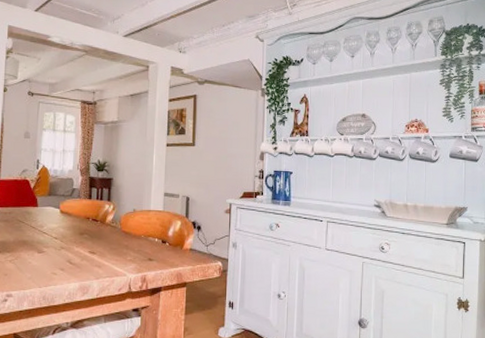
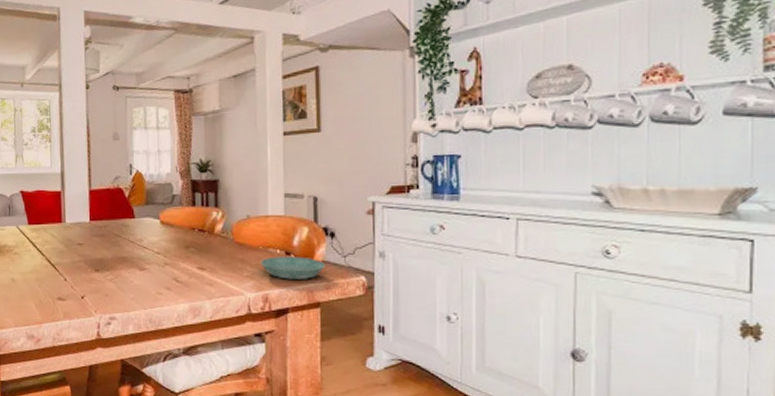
saucer: none [141,244,193,264] -> present [260,256,326,279]

